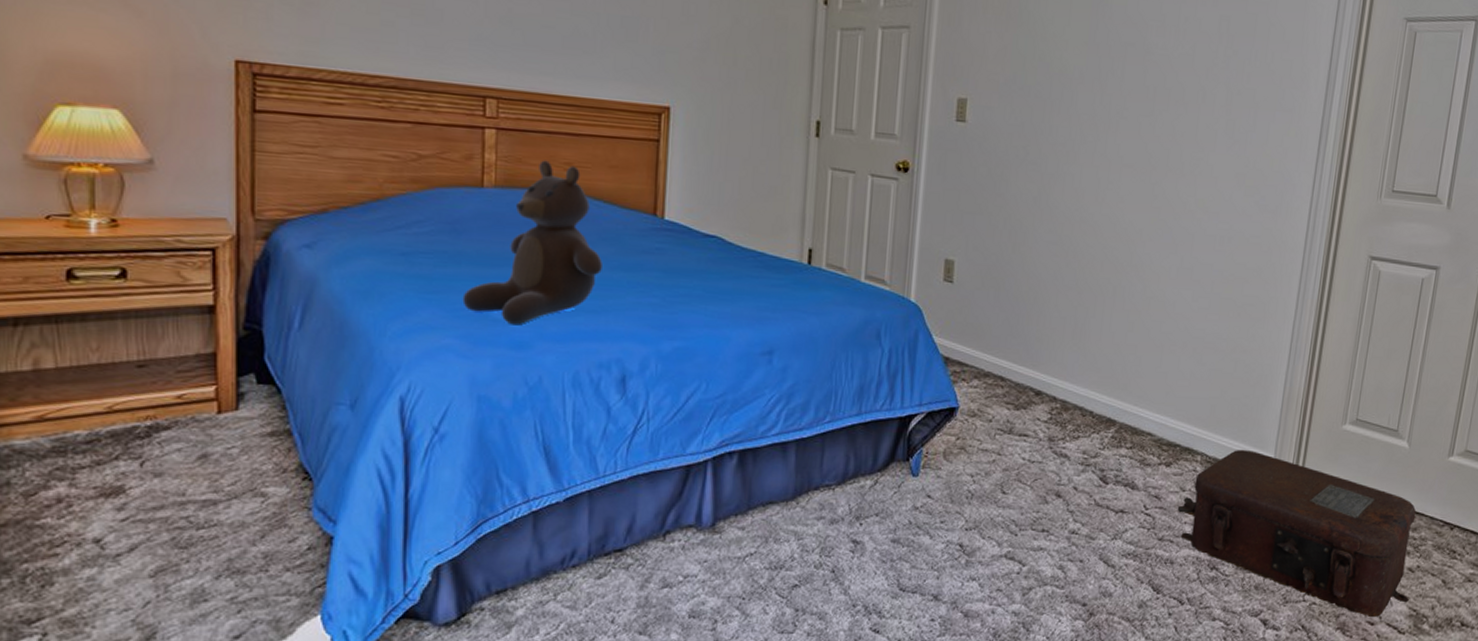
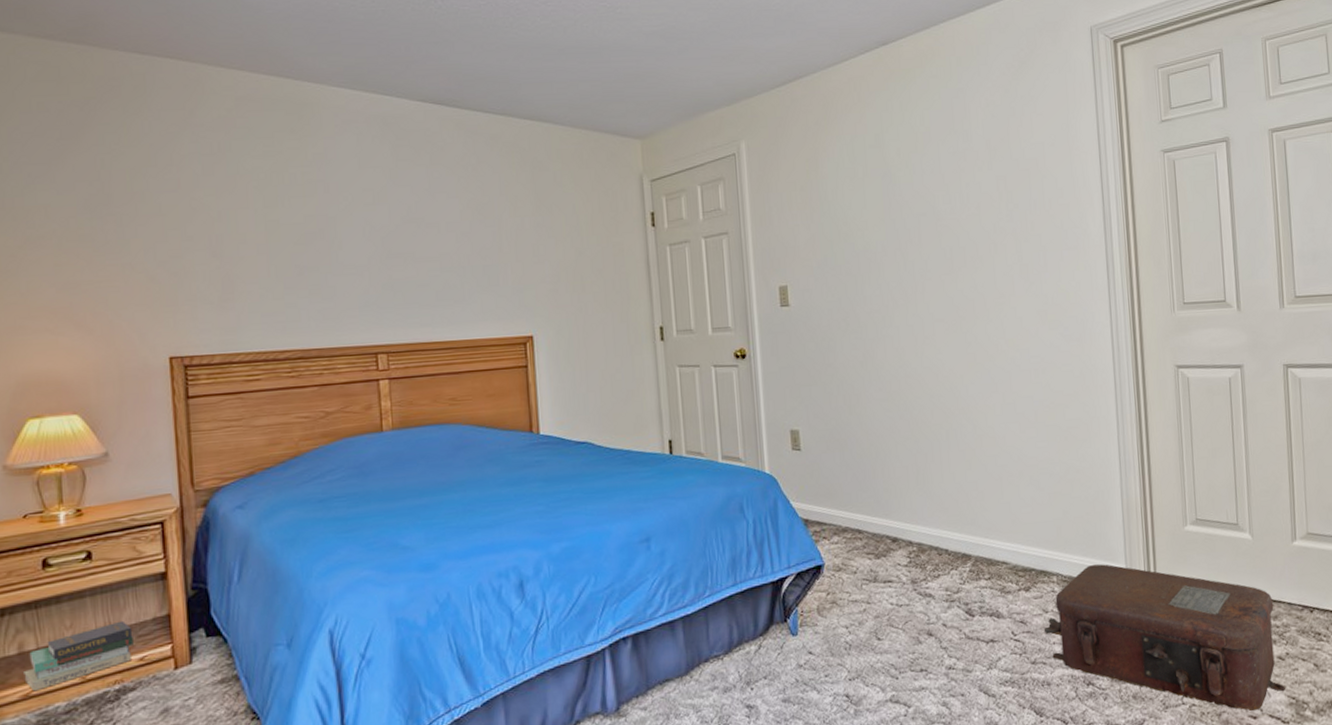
books: none [38,351,171,415] -> present [24,620,133,692]
teddy bear: present [462,160,602,325] -> none [374,399,492,550]

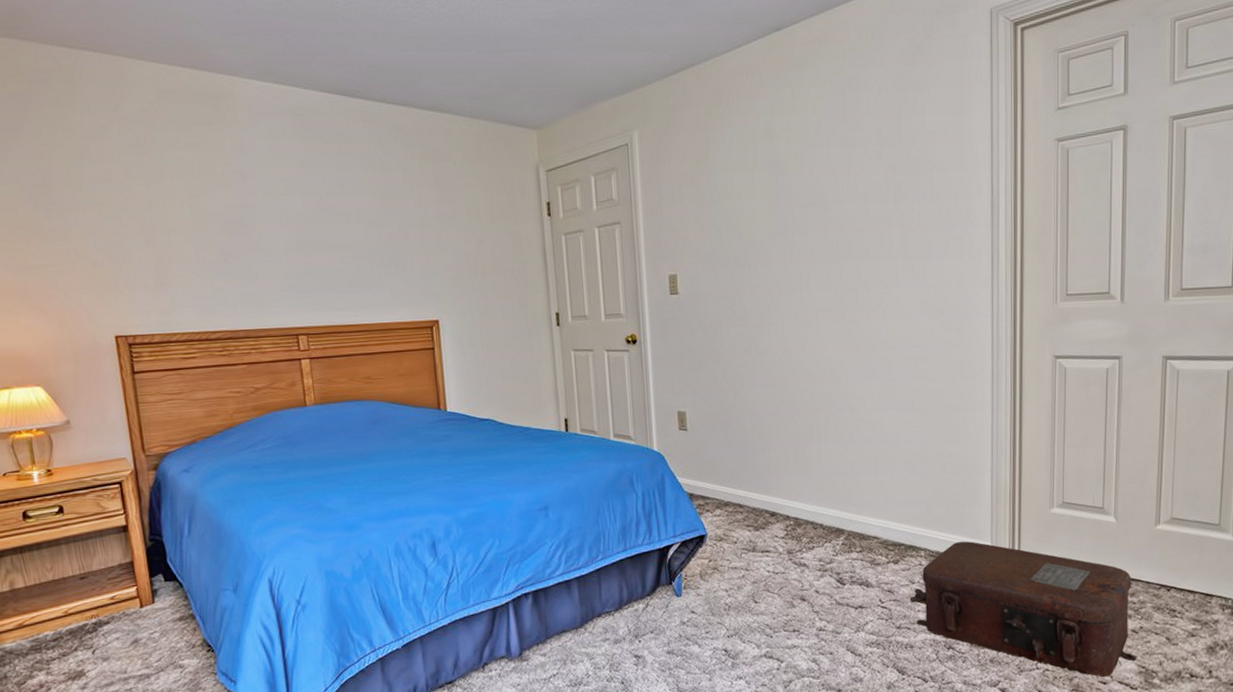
books: present [24,620,133,692] -> none [16,565,105,622]

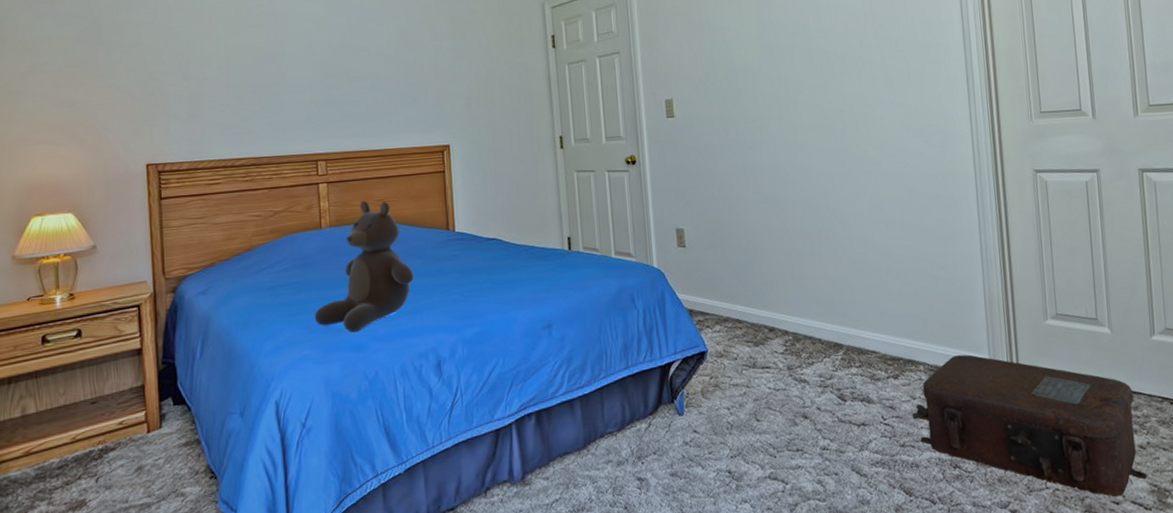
teddy bear: none [303,377,405,512] -> present [314,200,414,332]

